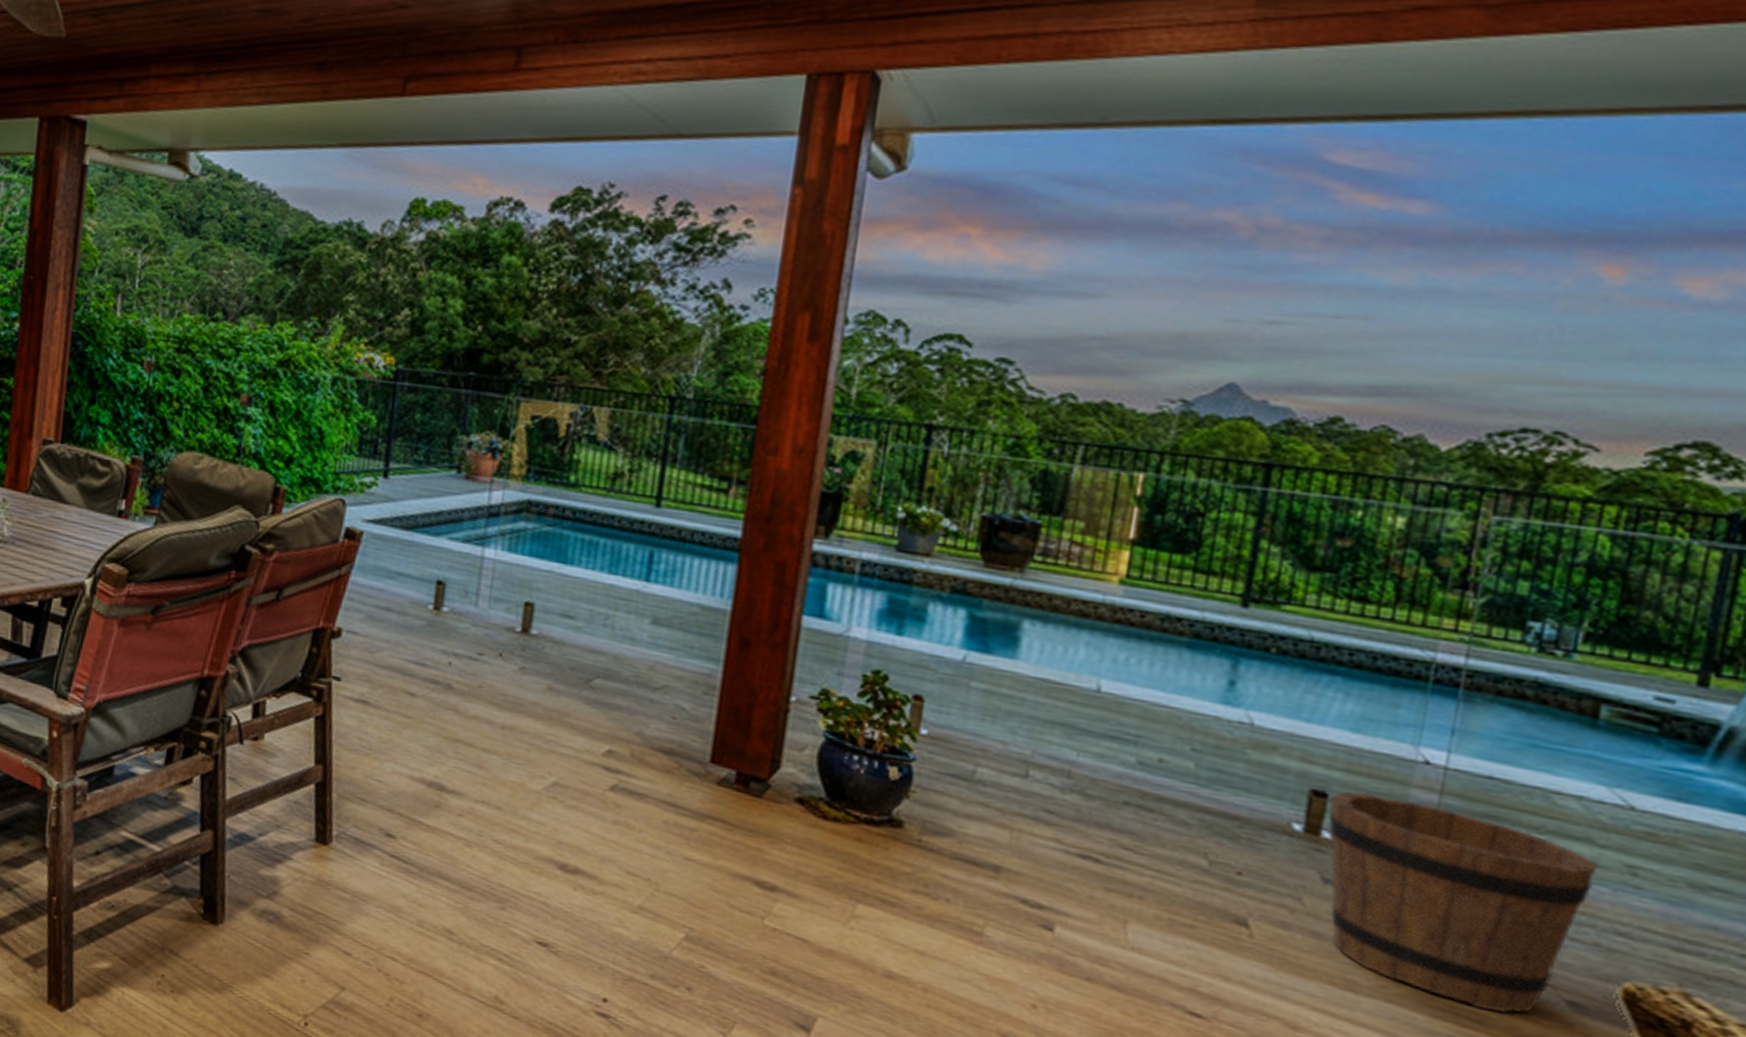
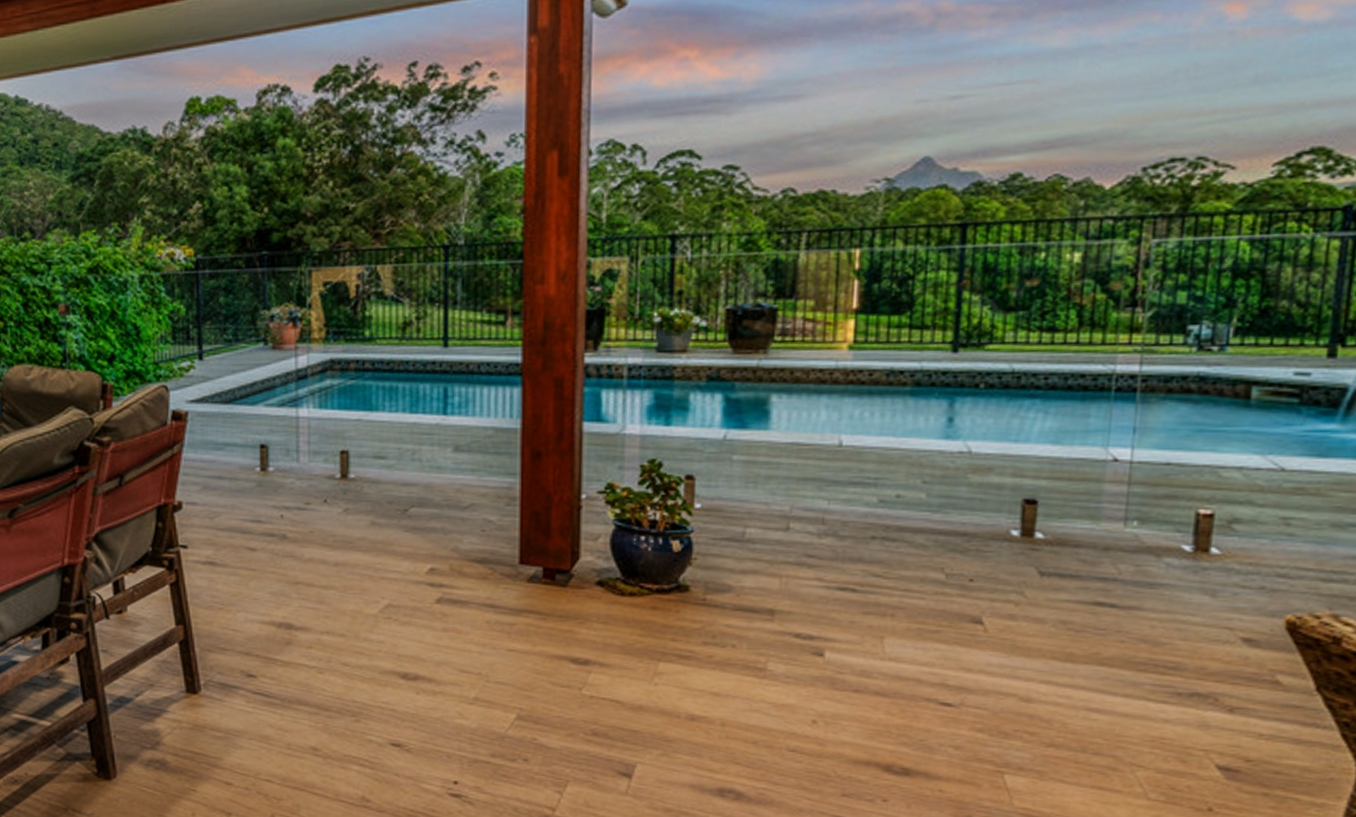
bucket: present [1327,791,1598,1013] -> none [1039,494,1259,657]

